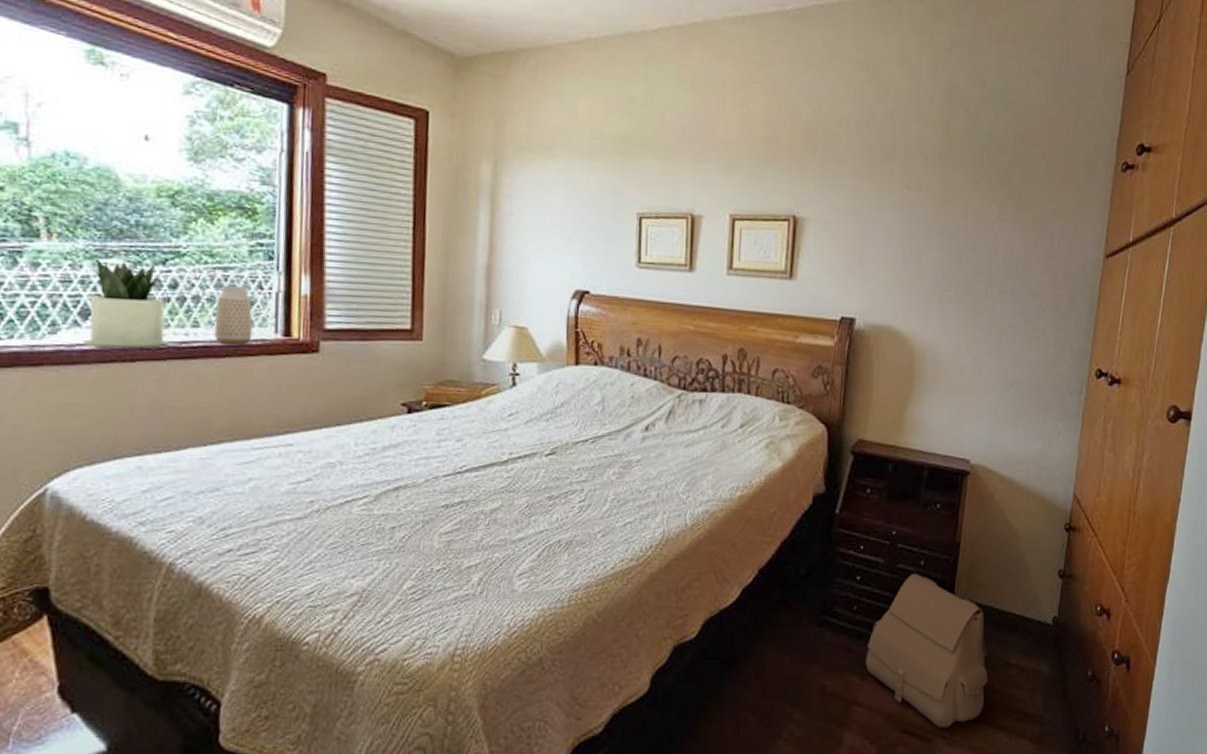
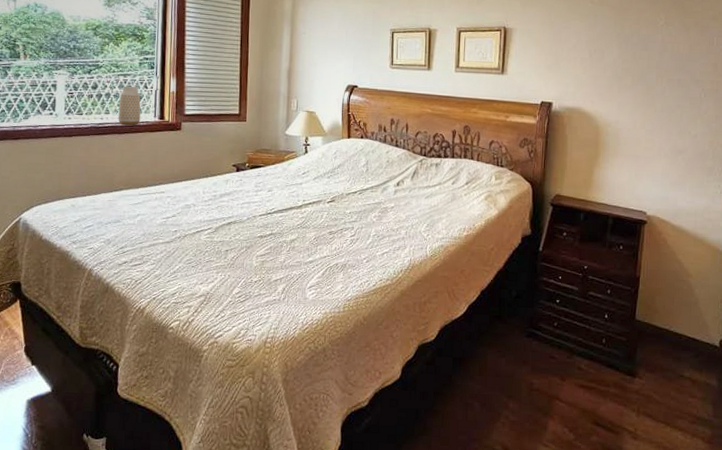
planter: present [82,260,171,350] -> none [42,72,93,129]
satchel: present [865,573,989,727] -> none [564,299,666,424]

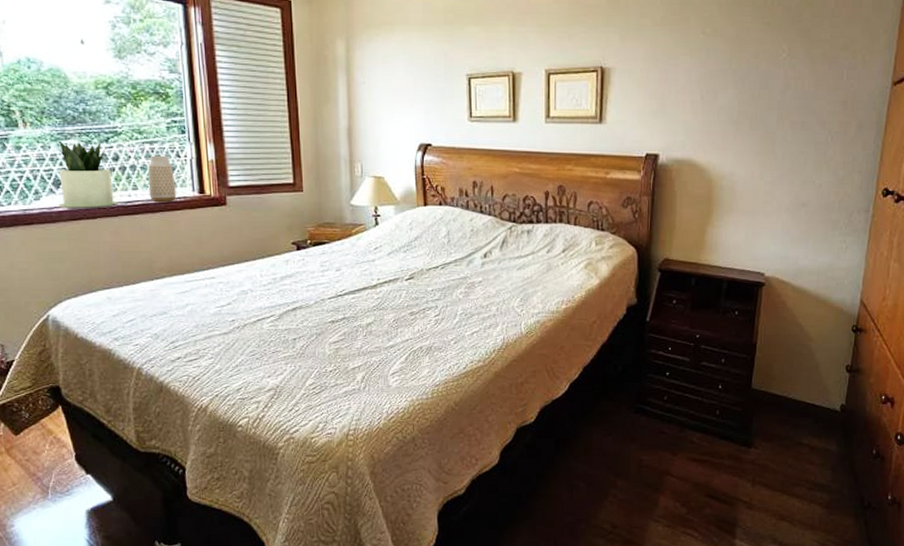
planter: none [42,72,93,129] -> present [58,142,119,209]

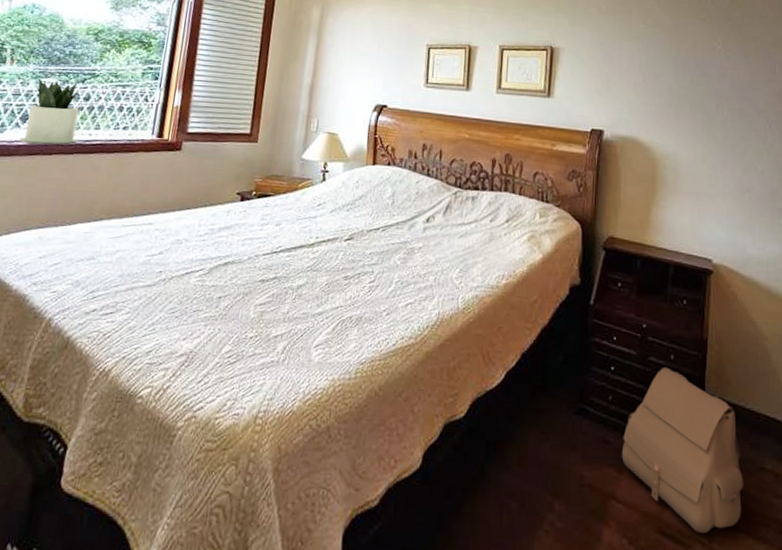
vase: present [148,155,177,203] -> none [109,98,139,144]
satchel: none [675,369,783,494] -> present [621,366,744,533]

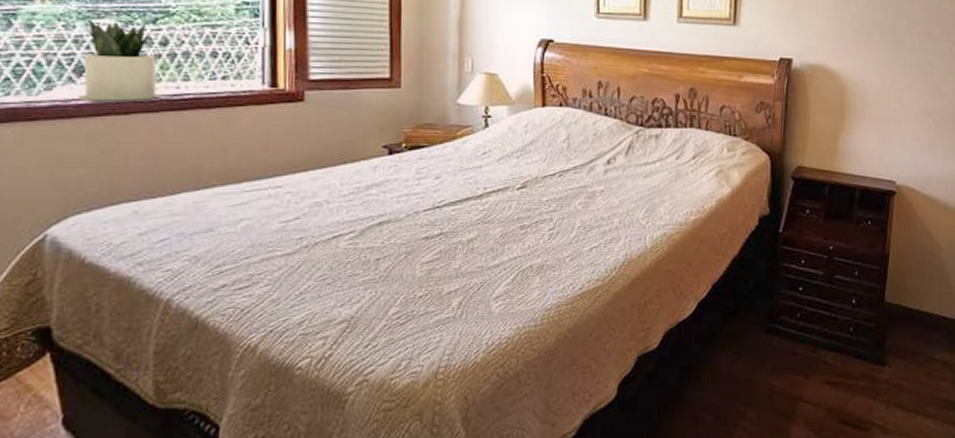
satchel: present [621,366,744,533] -> none [808,282,916,418]

